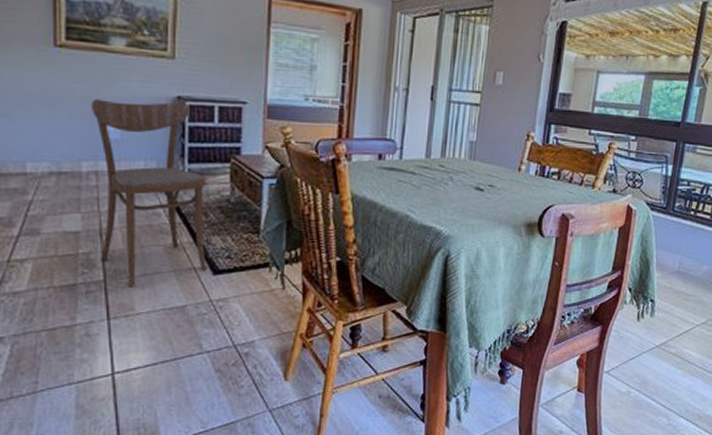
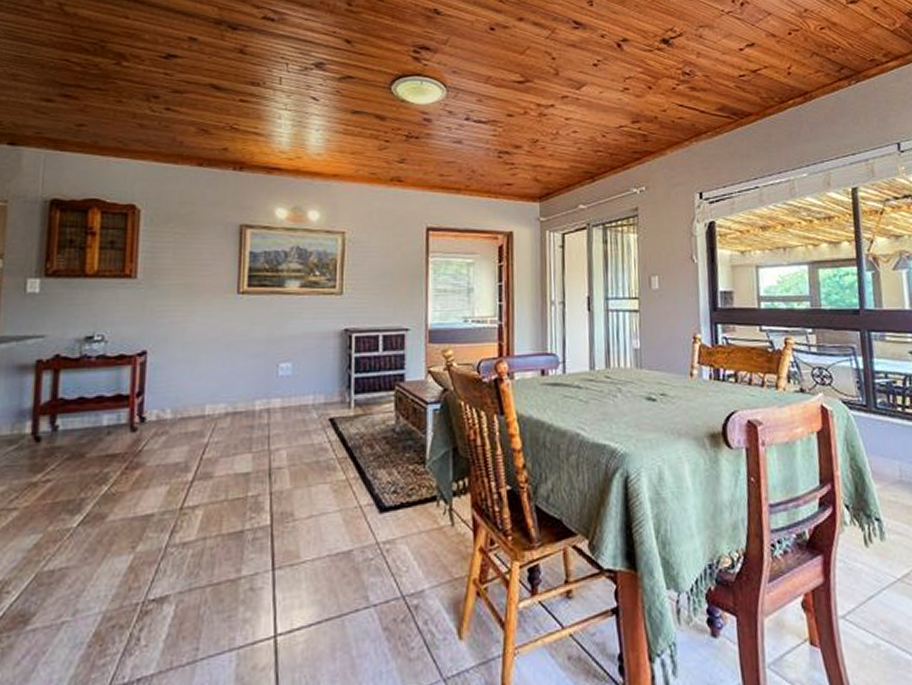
dining chair: present [91,99,206,287] -> none [267,334,372,532]

